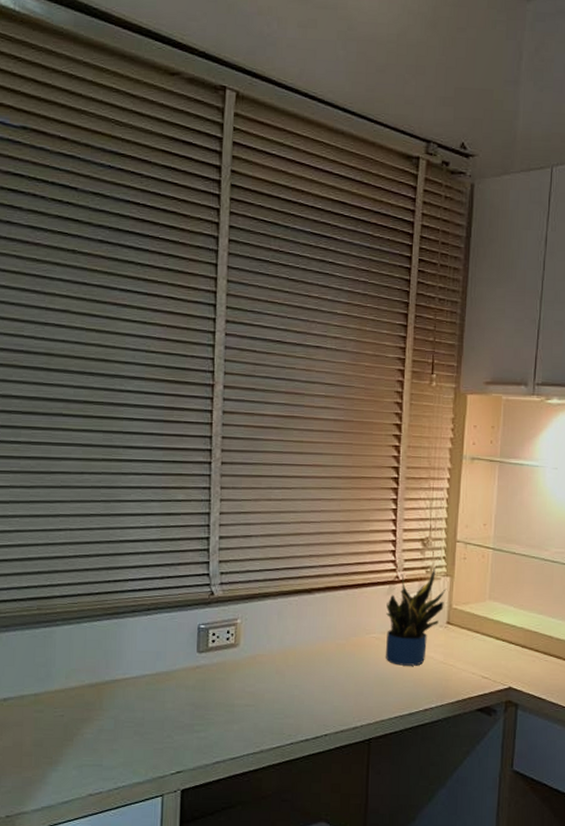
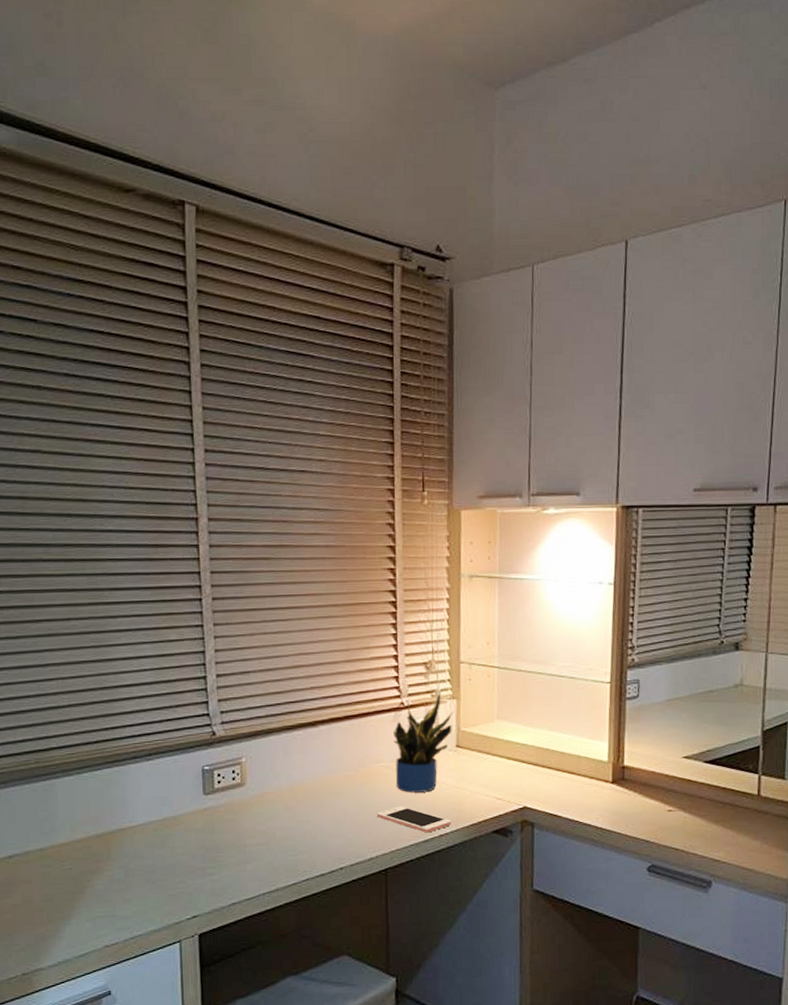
cell phone: none [364,677,437,706] -> present [376,806,452,833]

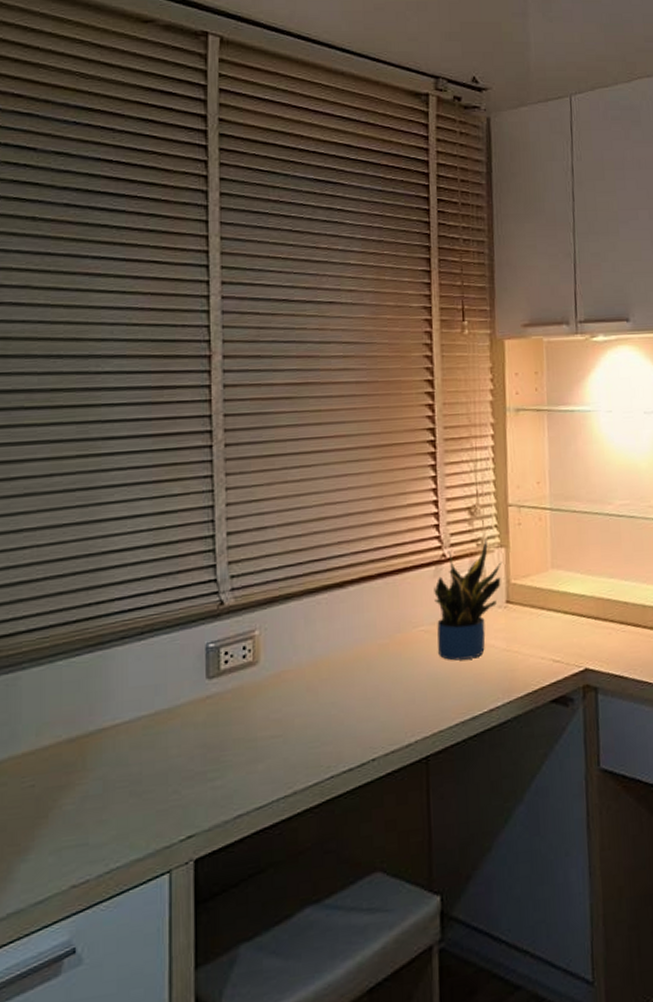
cell phone: present [376,806,452,833] -> none [415,676,503,708]

